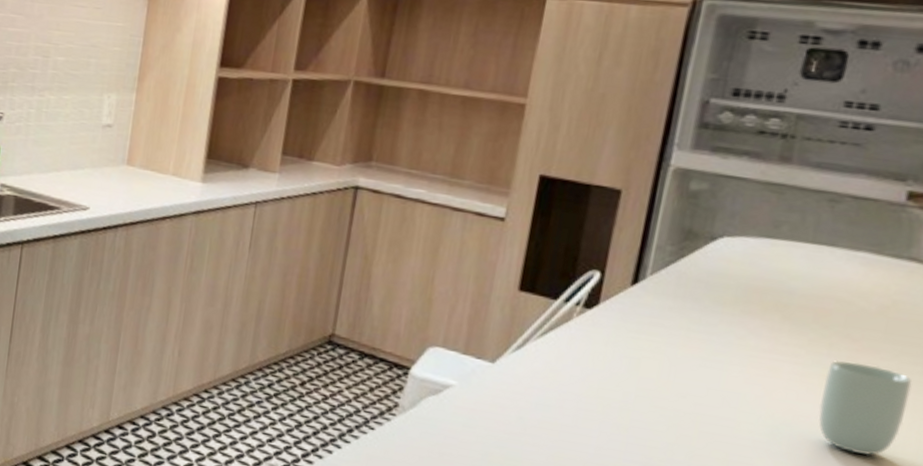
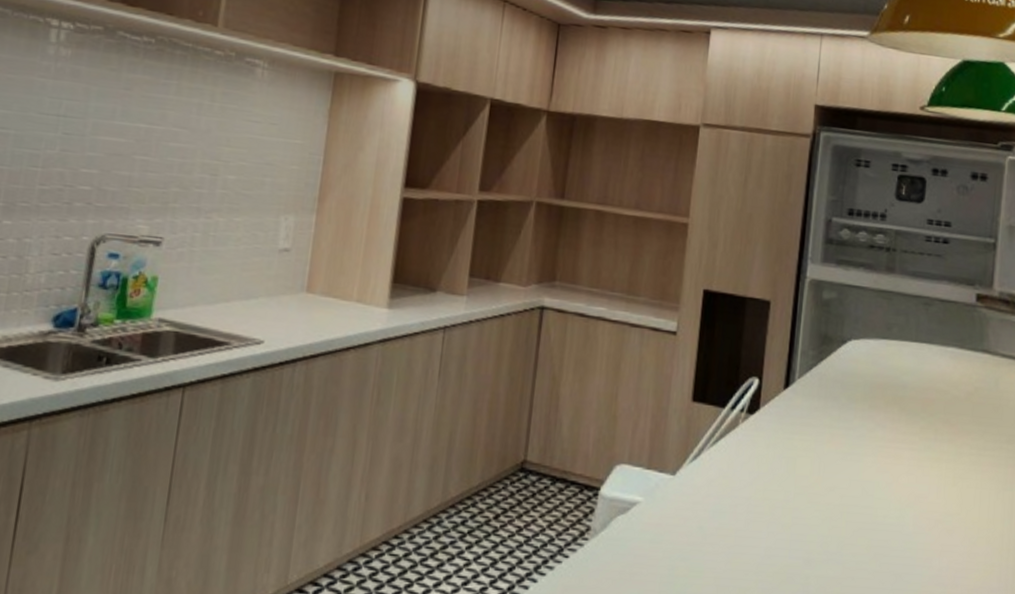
cup: present [818,359,913,456] -> none [932,443,995,527]

